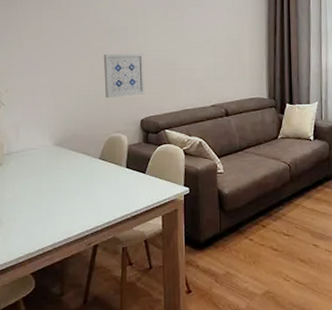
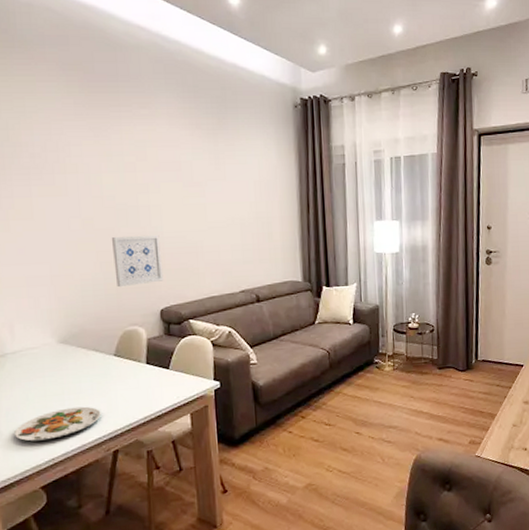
plate: none [13,203,85,231] -> present [14,406,101,442]

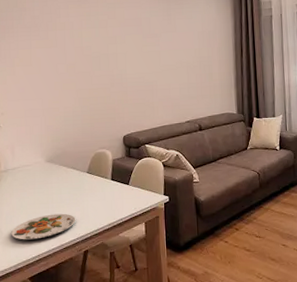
wall art: present [111,234,164,288] -> none [87,76,126,118]

